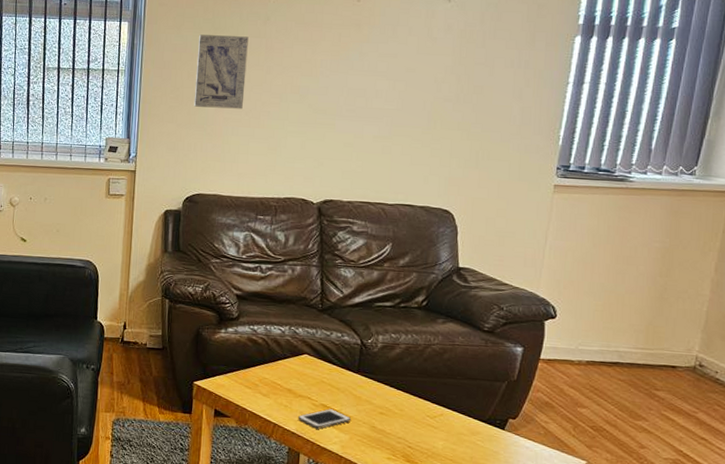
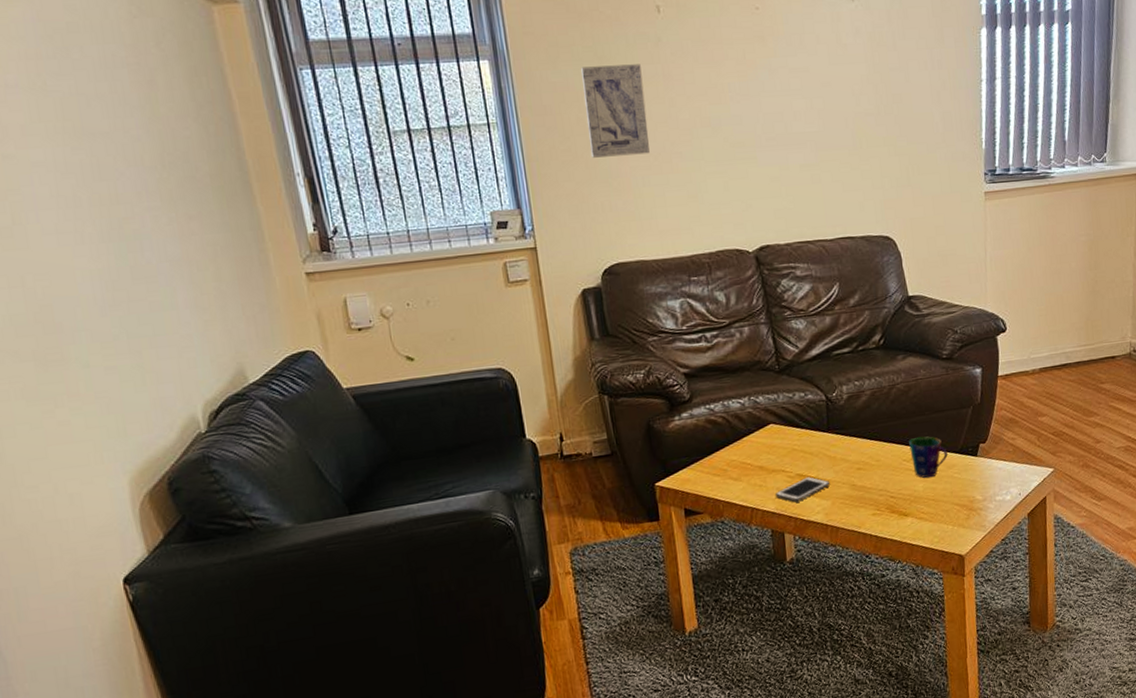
cup: none [435,397,474,439] -> present [909,436,948,478]

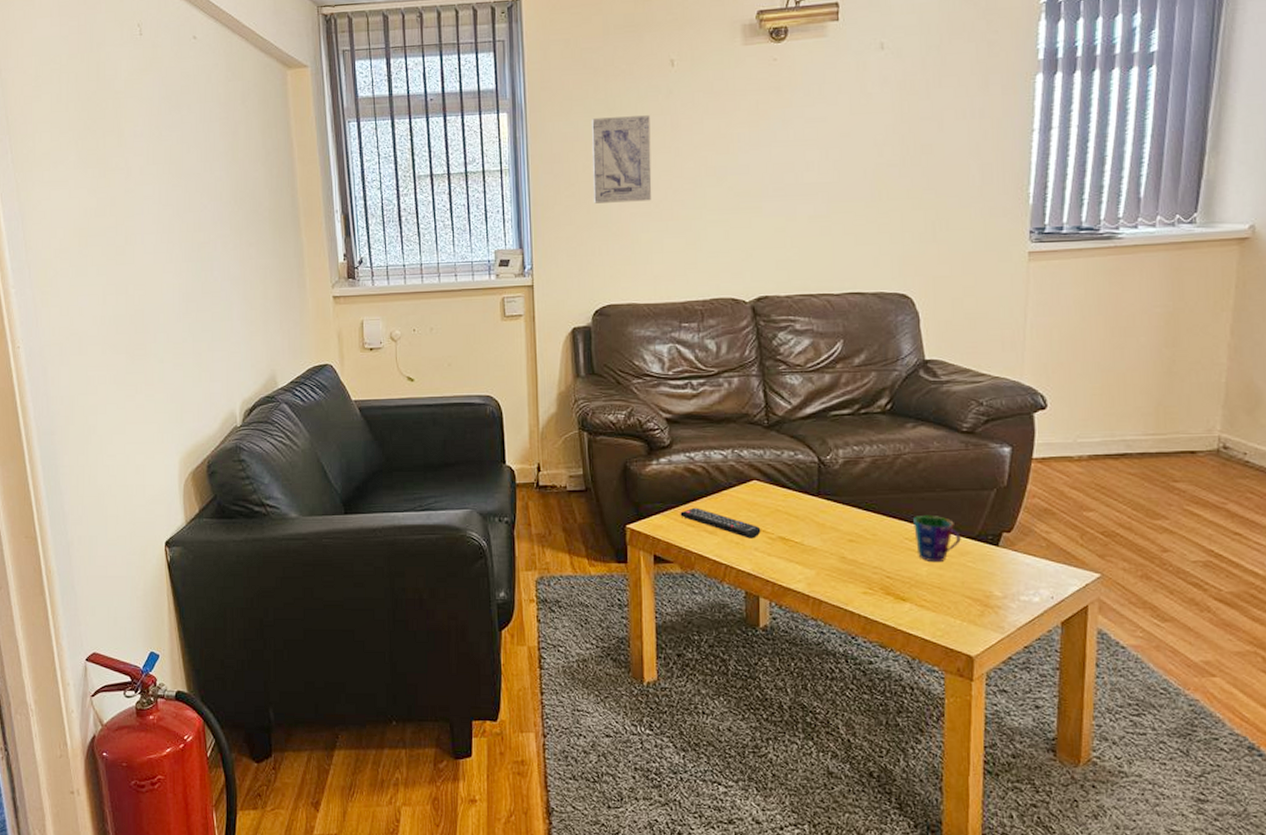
remote control: none [705,457,781,480] -> present [680,507,761,539]
cell phone: present [774,476,831,503] -> none [752,541,817,566]

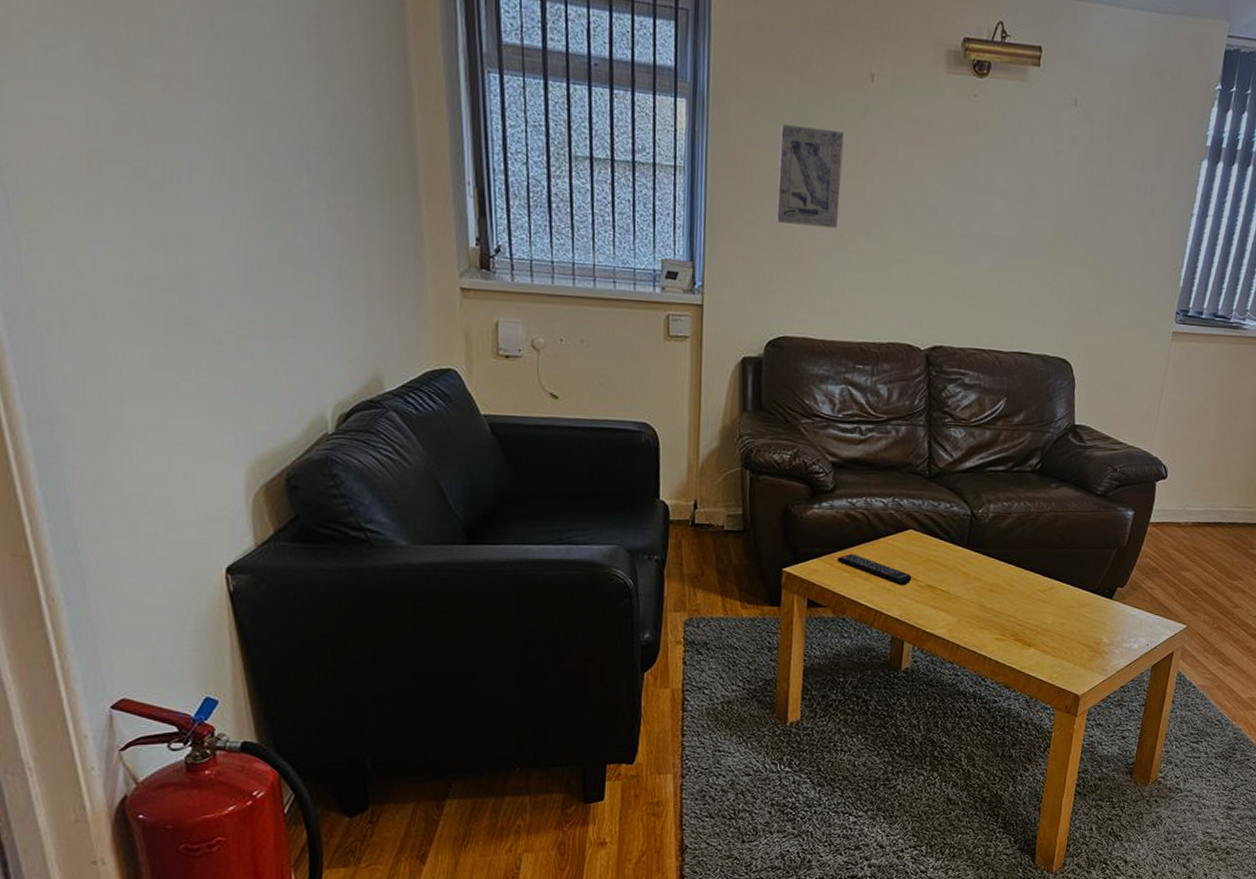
cup: present [913,514,961,563] -> none [1046,569,1084,613]

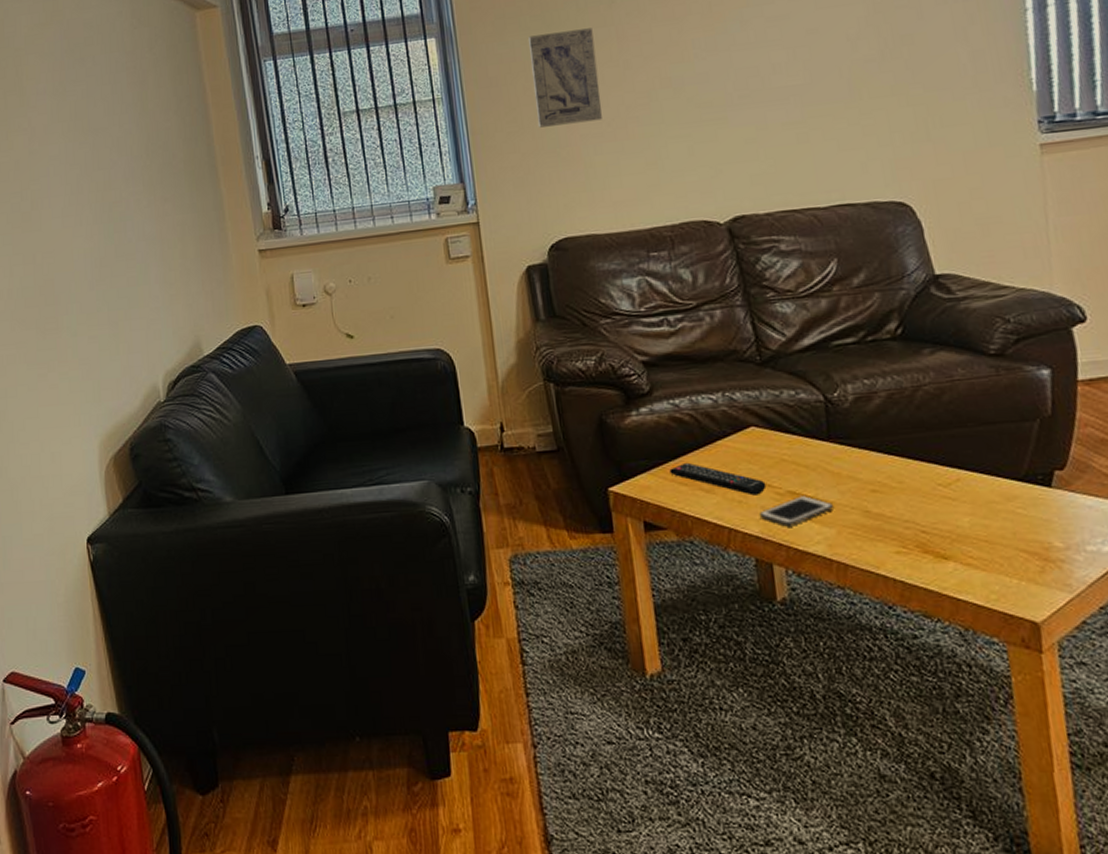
cell phone: none [901,589,960,613] -> present [758,496,835,527]

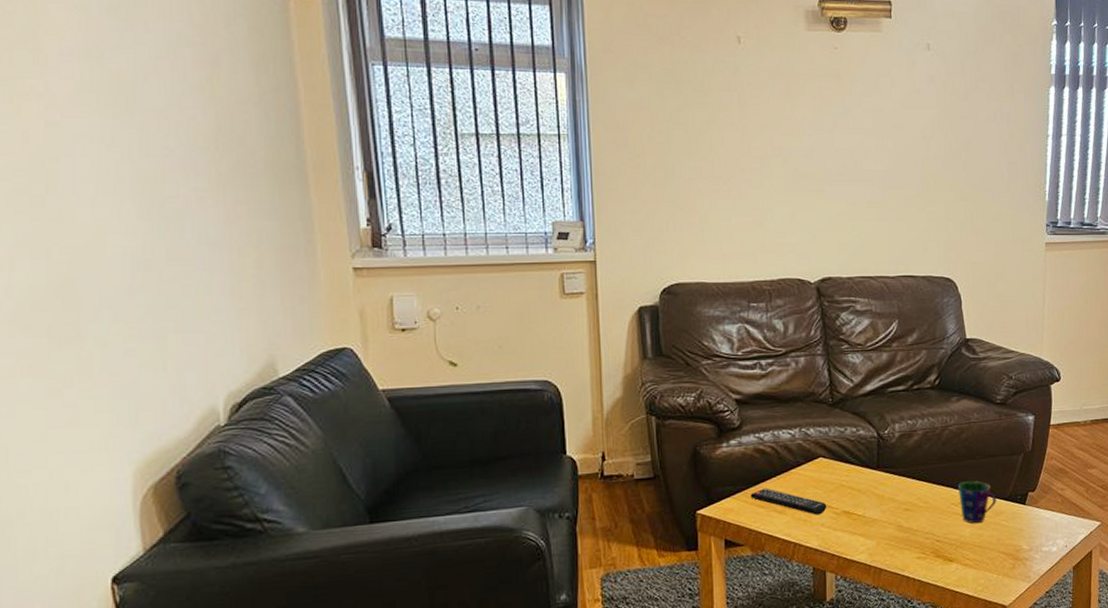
wall art: present [528,28,602,128] -> none [658,88,720,178]
cell phone: present [758,496,835,527] -> none [819,514,877,540]
cup: none [945,454,1006,511] -> present [958,480,996,524]

